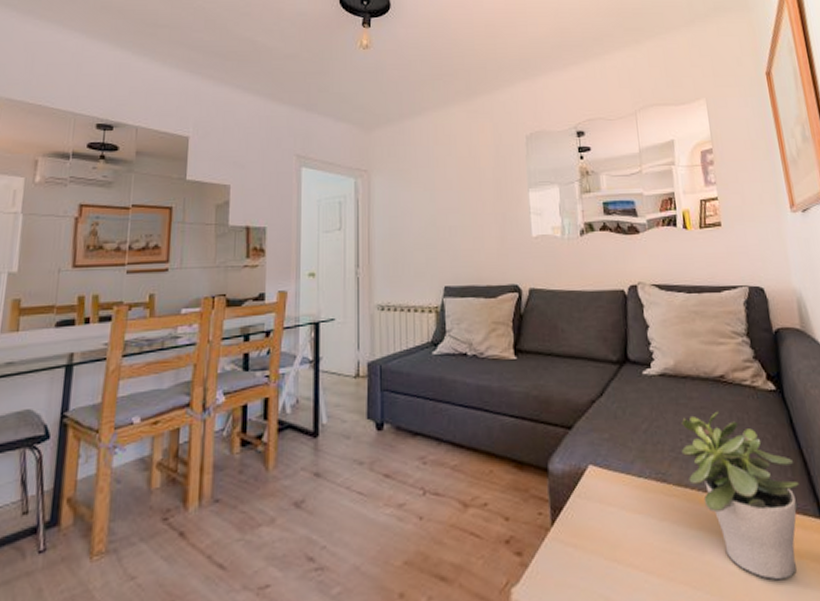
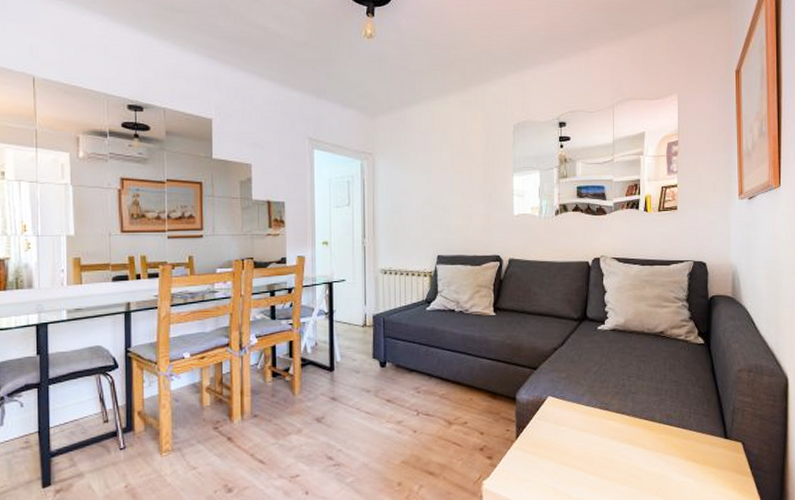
potted plant: present [681,411,799,581] -> none [622,358,712,480]

